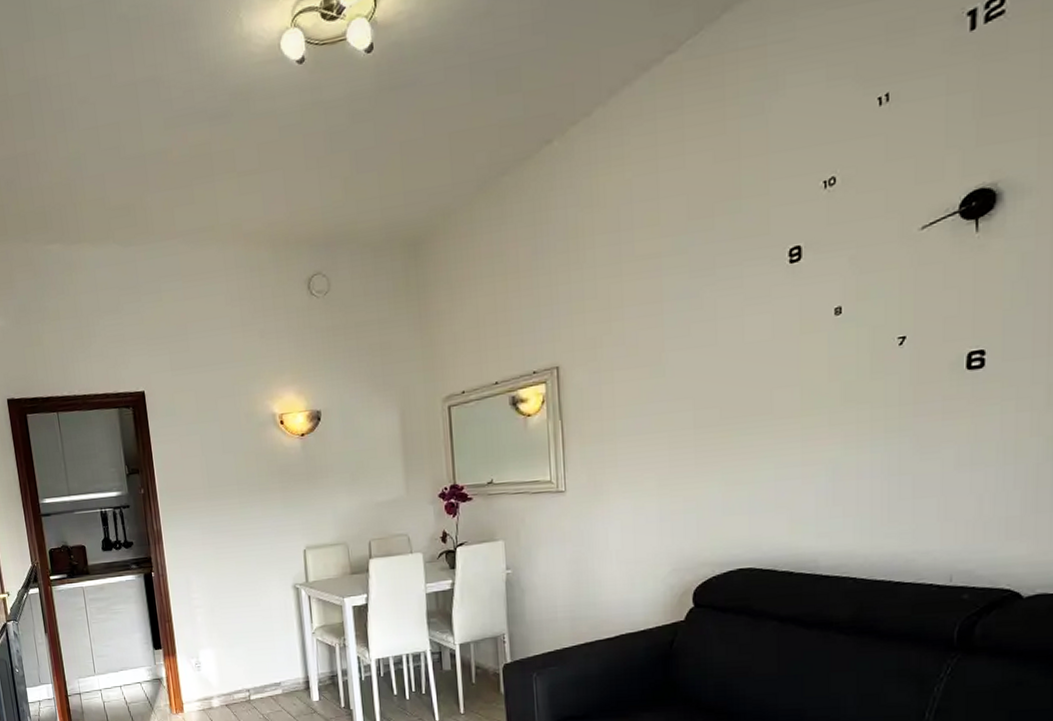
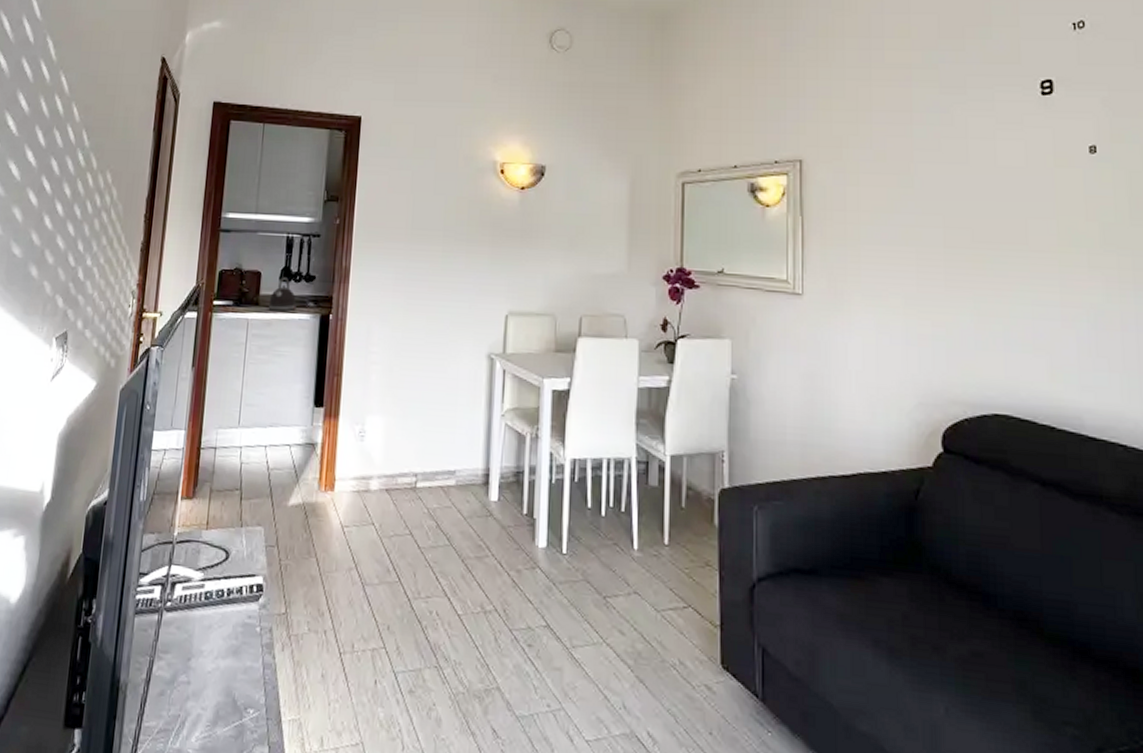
kettle: none [97,547,122,577] -> present [268,277,297,312]

